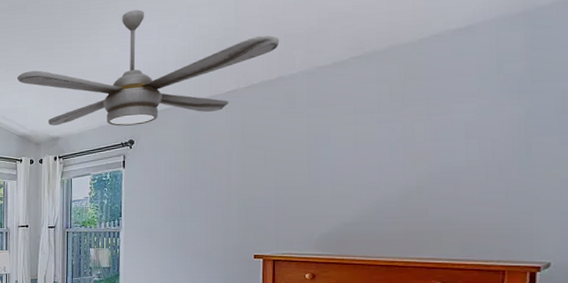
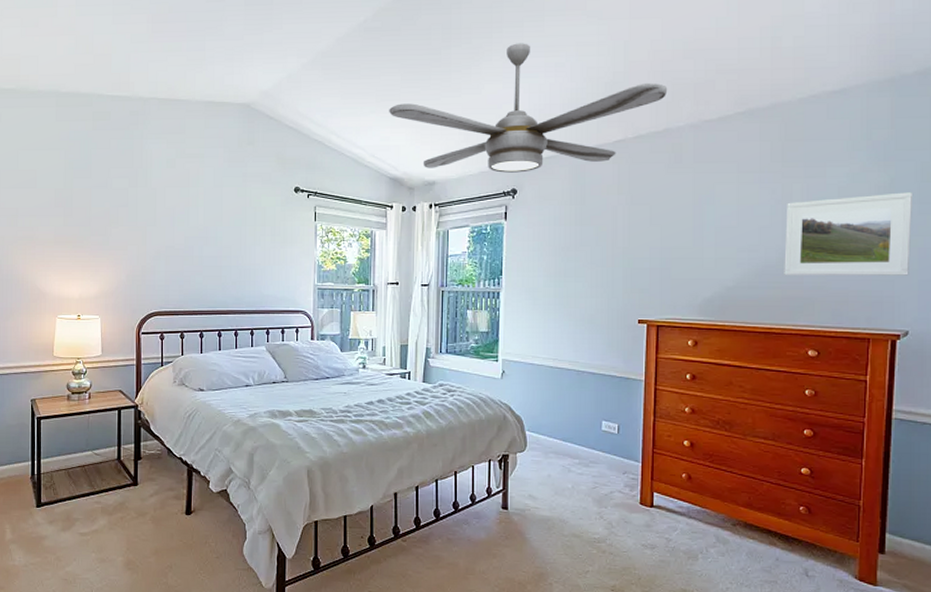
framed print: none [406,124,552,211] -> present [784,192,912,276]

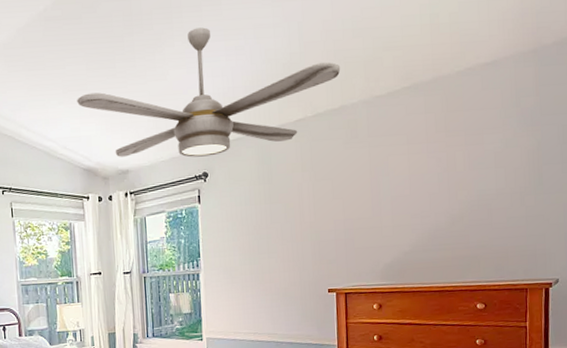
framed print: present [784,192,912,276] -> none [451,153,557,238]

